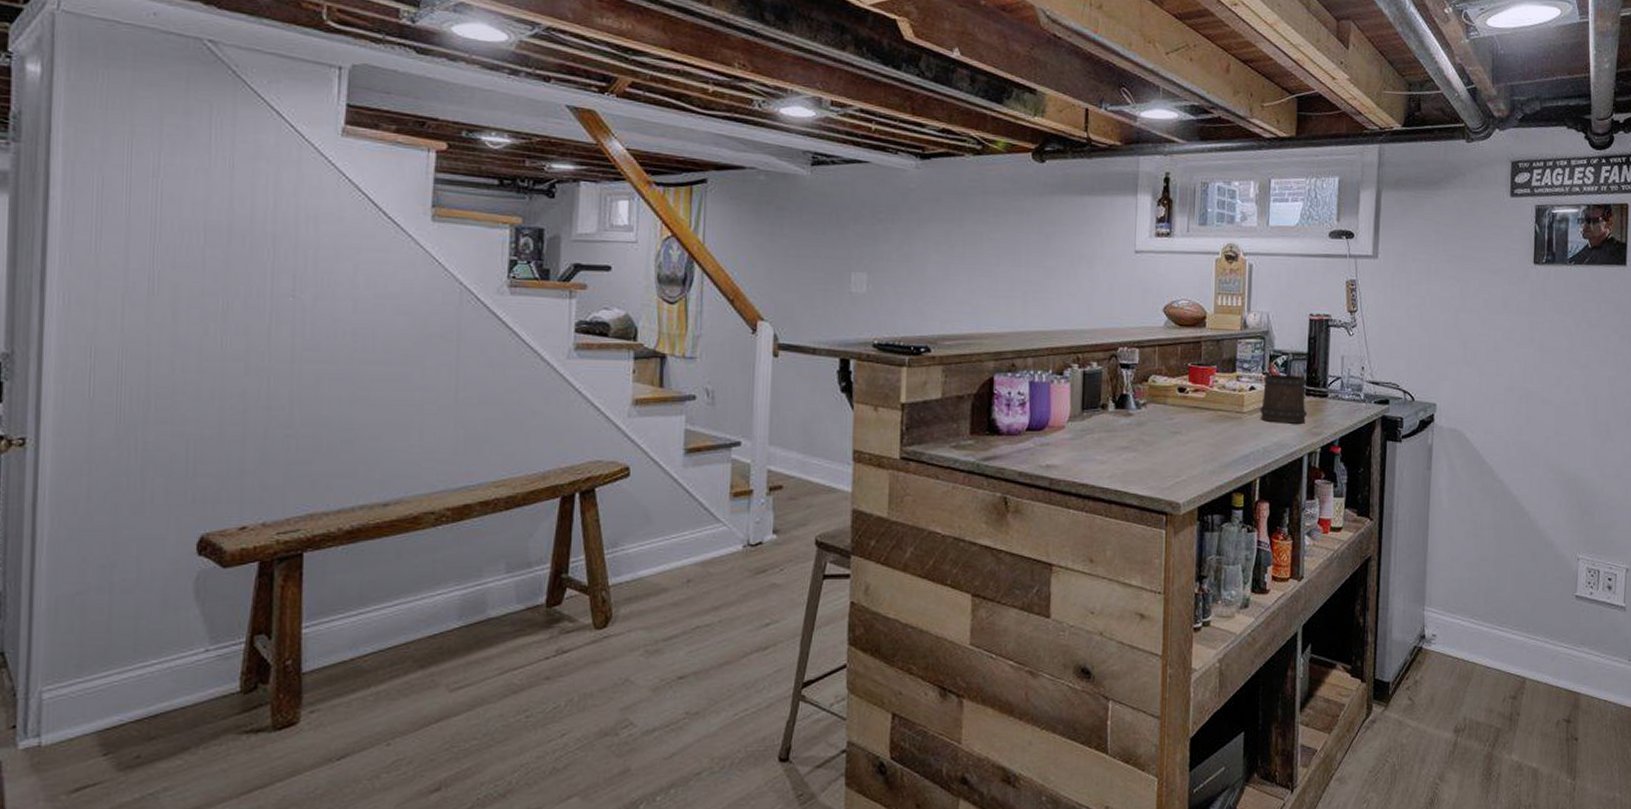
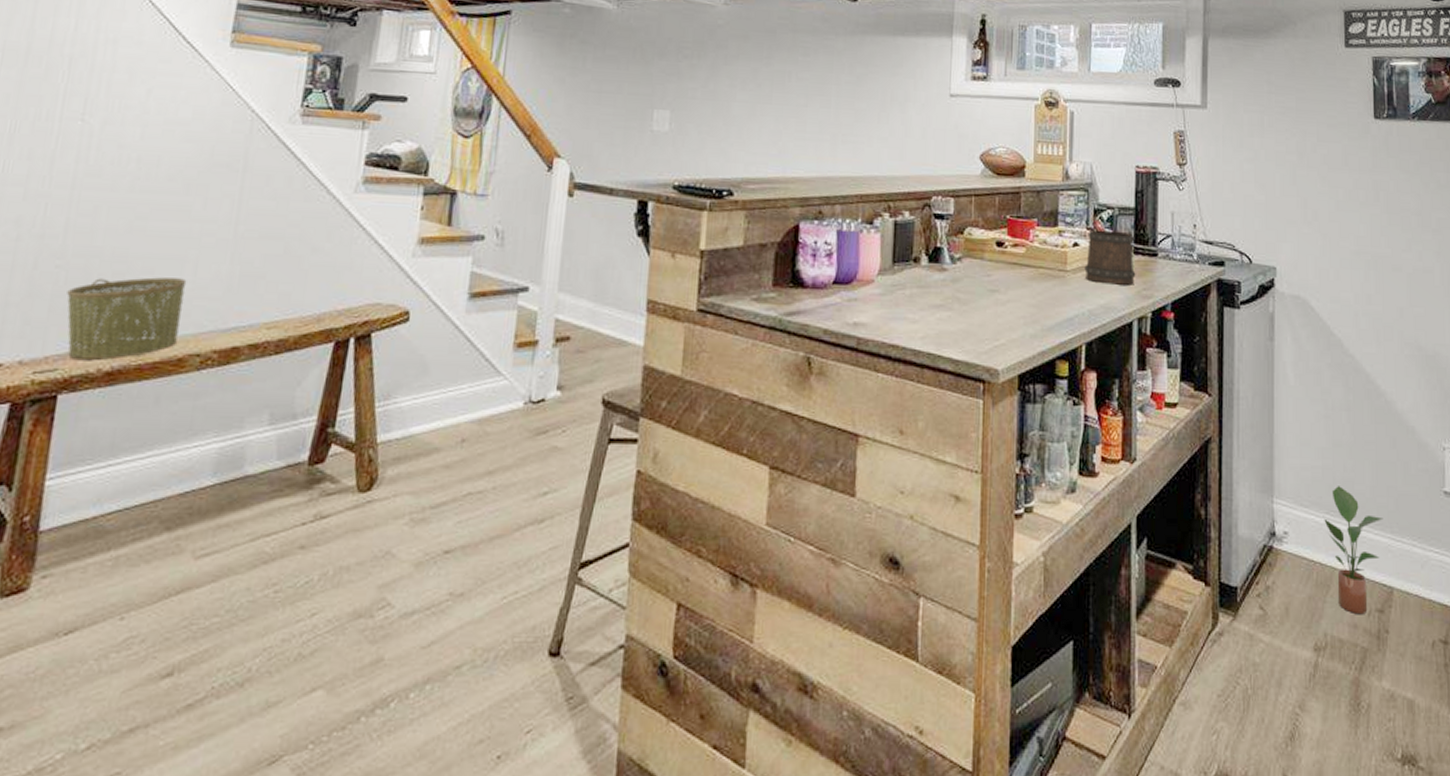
basket: none [300,443,414,521] -> present [67,277,187,361]
potted plant: none [1468,594,1521,701] -> present [1324,486,1383,615]

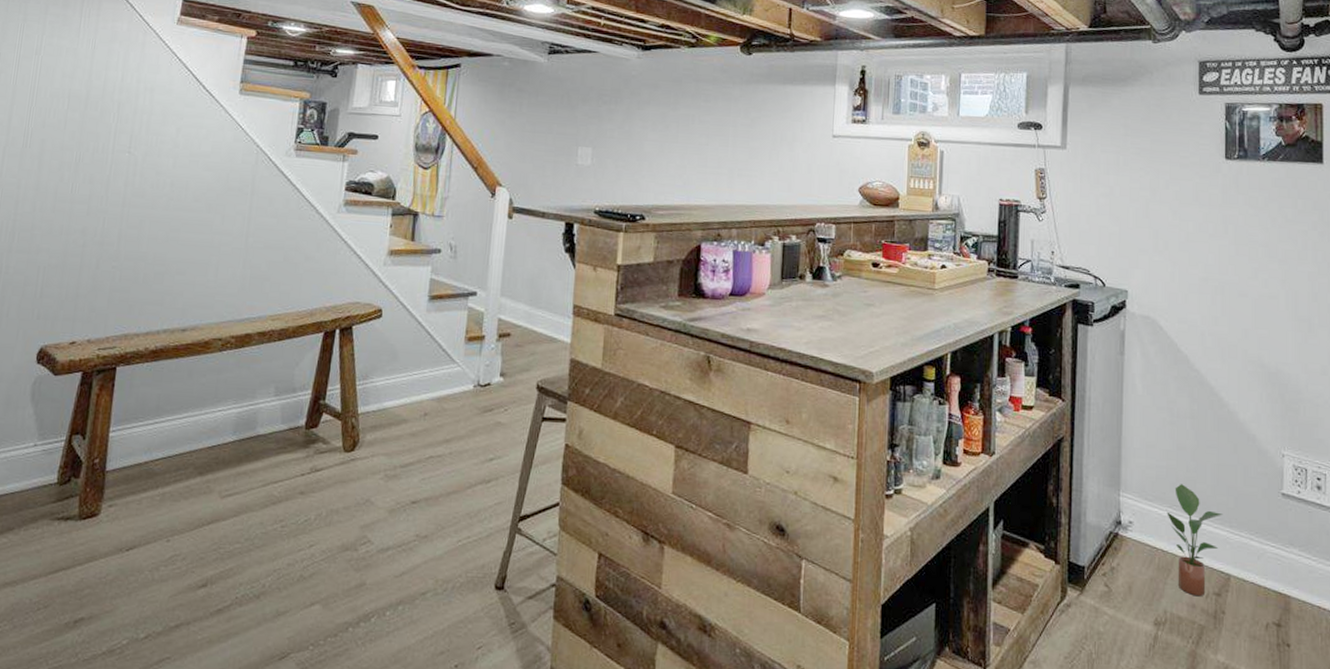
basket: present [67,277,187,361] -> none [121,277,210,341]
beer mug: present [1084,229,1136,285] -> none [951,254,998,303]

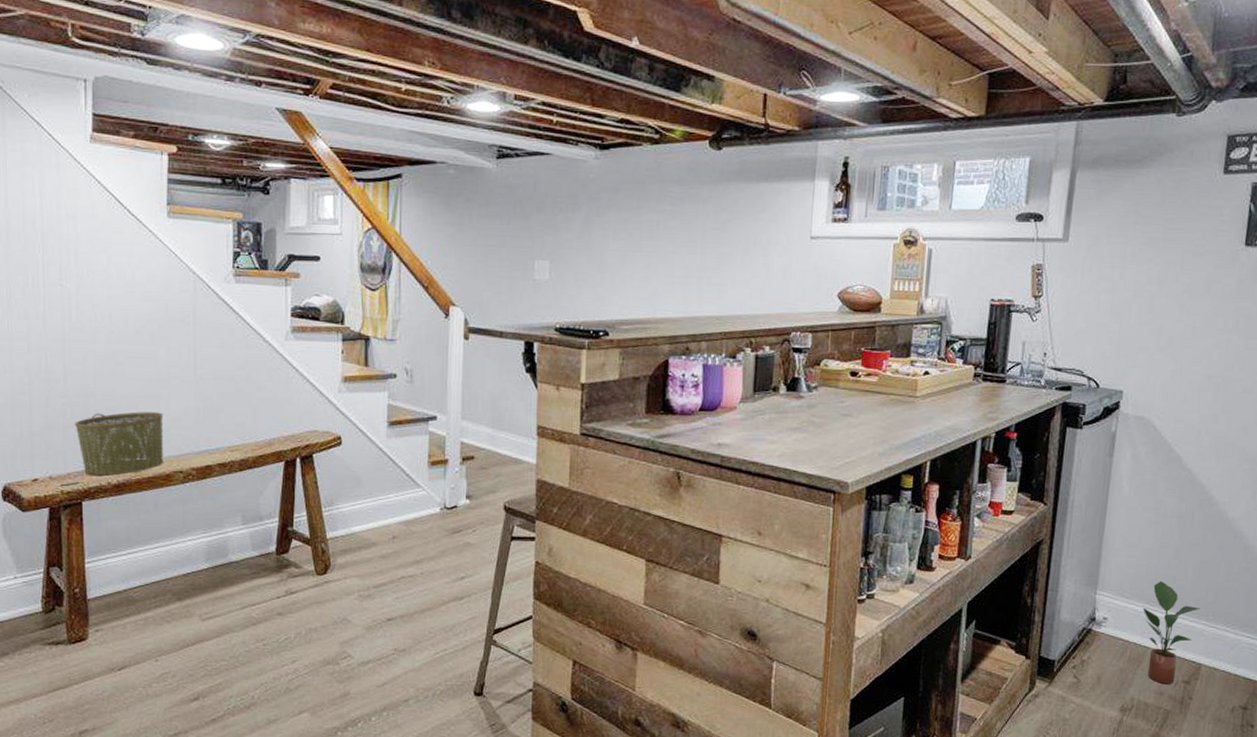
basket: none [121,277,210,341] -> present [75,412,164,476]

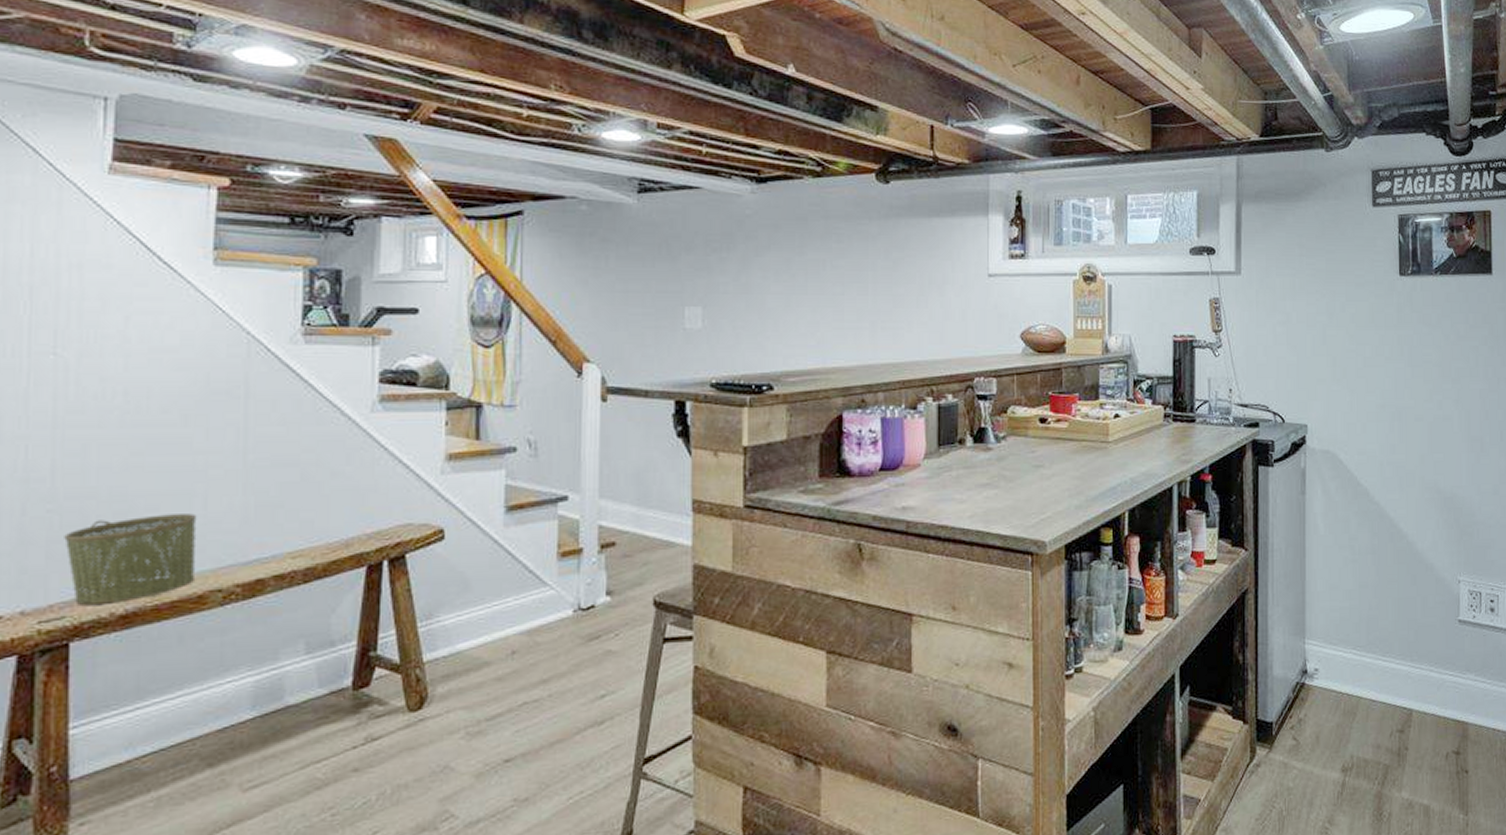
potted plant: present [1143,581,1201,685] -> none [1351,623,1404,737]

